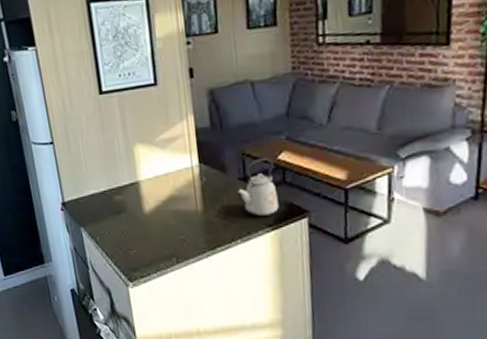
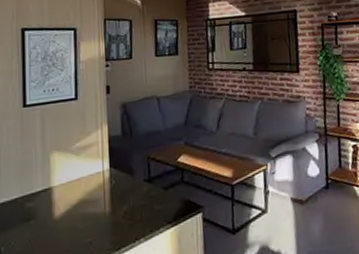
kettle: present [236,157,279,217] -> none [141,160,178,215]

